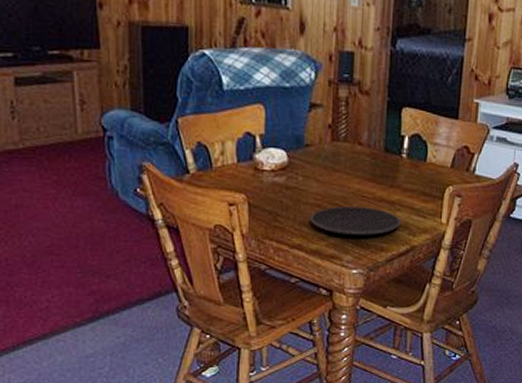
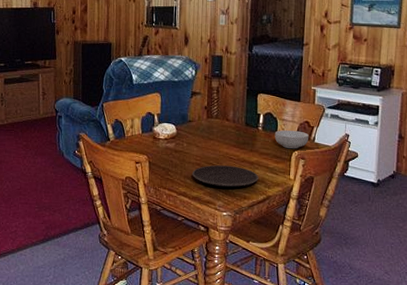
cereal bowl: none [423,158,467,184] -> present [274,130,309,149]

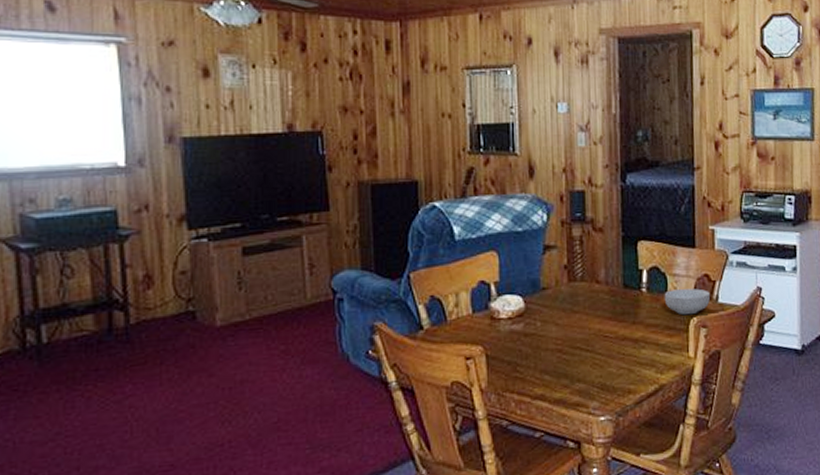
plate: present [191,165,259,188] -> none [551,347,647,380]

